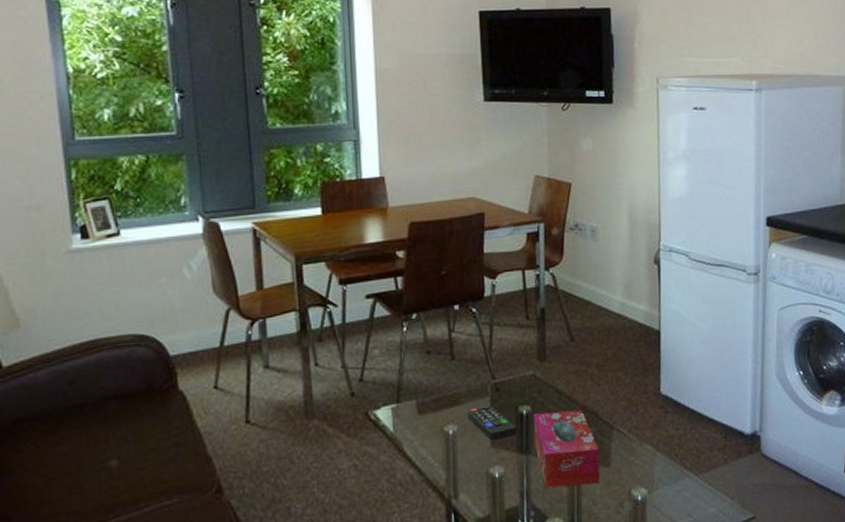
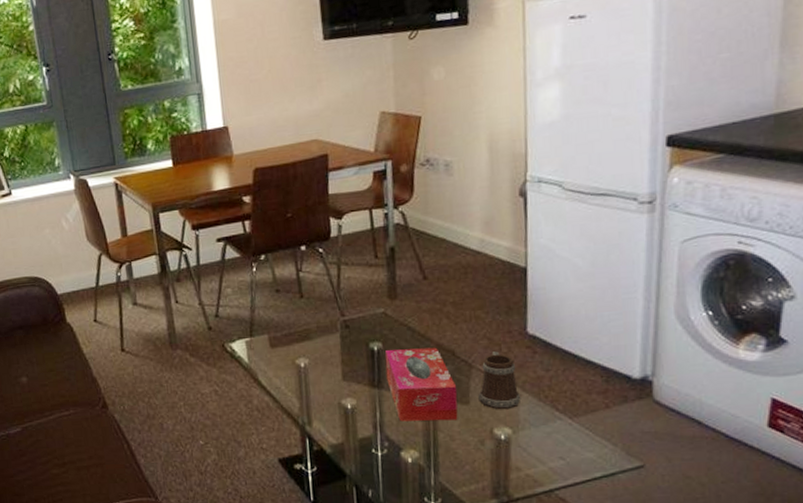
remote control: present [467,405,517,441] -> none [317,341,369,374]
mug: none [618,412,655,470] -> present [478,351,520,410]

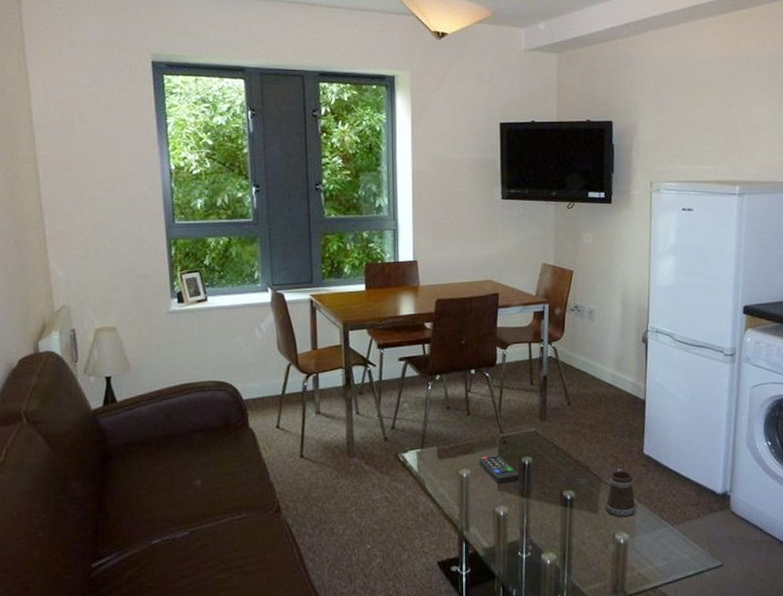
remote control: none [317,341,369,374] -> present [478,454,520,485]
tissue box: present [385,347,458,422] -> none [533,463,589,527]

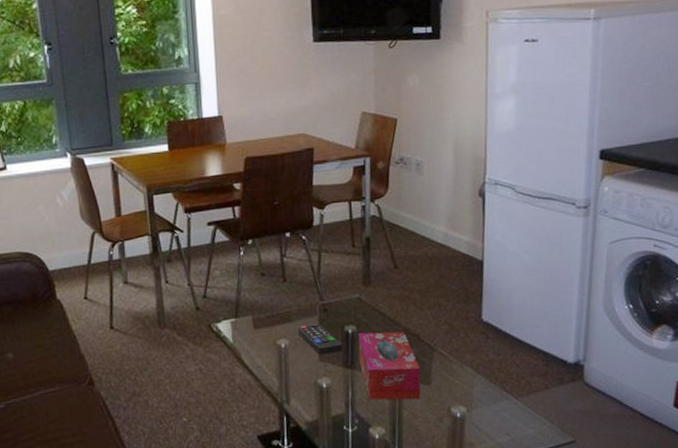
tissue box: none [533,463,589,527] -> present [358,331,421,400]
mug: present [605,468,636,518] -> none [439,336,474,390]

